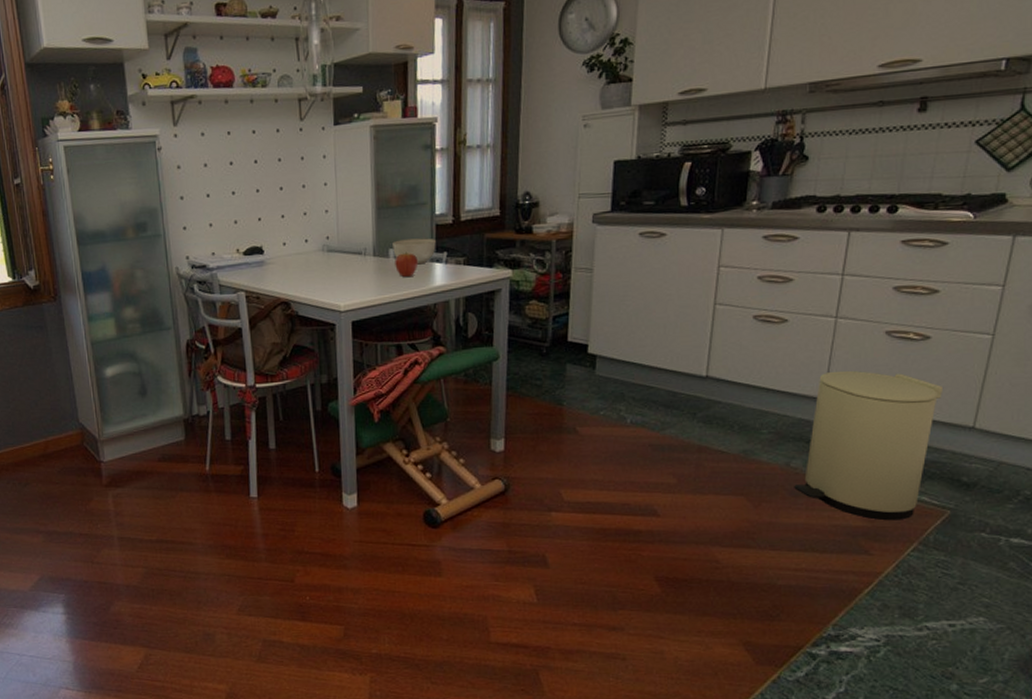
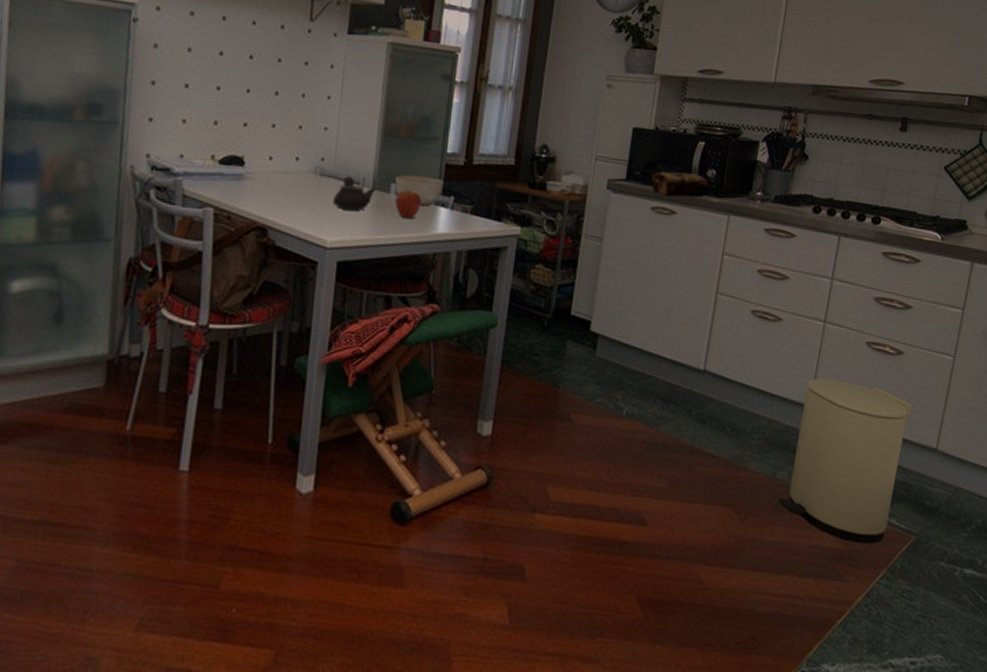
teapot: none [340,248,377,277] -> present [332,176,376,211]
bread loaf: none [637,194,699,221] -> present [651,171,709,198]

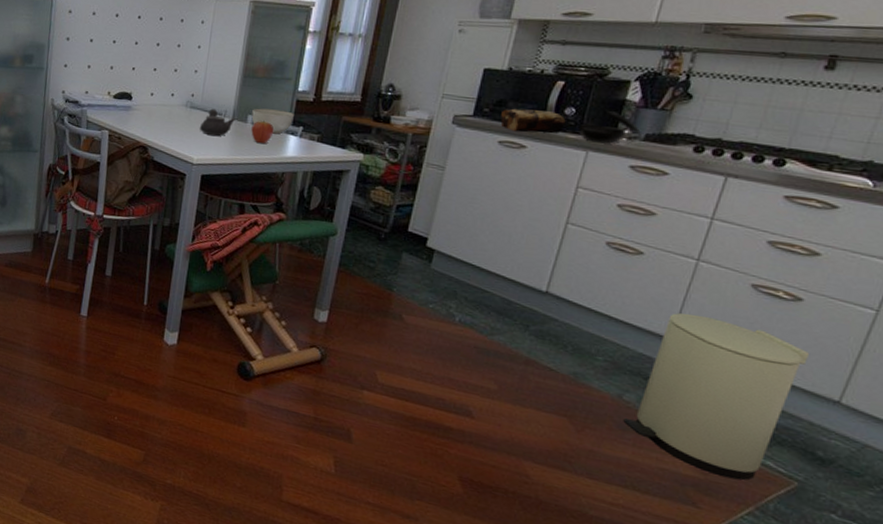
cooking pot: none [719,171,771,207] -> present [578,109,641,144]

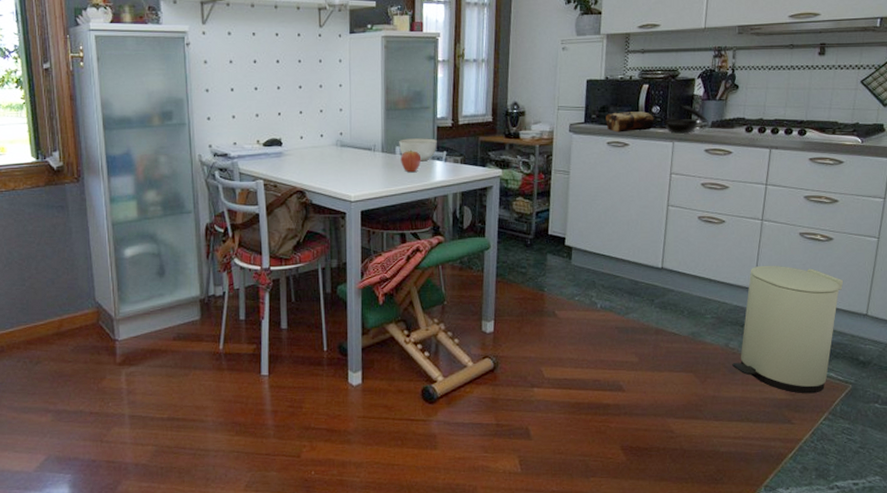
teapot: present [199,108,235,136] -> none [352,144,385,170]

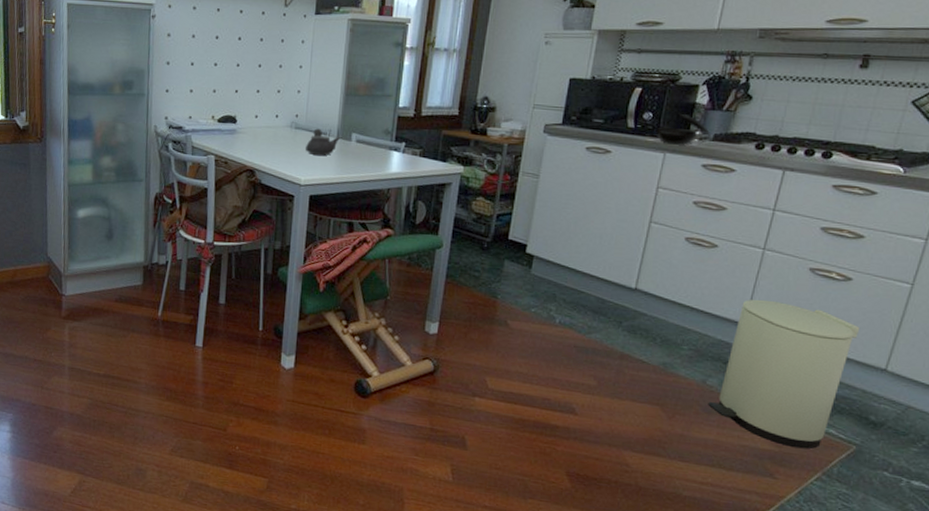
teapot: none [352,144,385,170] -> present [305,128,340,155]
bowl: present [399,138,437,162] -> none [355,126,396,151]
fruit: present [401,149,422,172] -> none [356,137,378,161]
bread loaf: present [606,111,654,133] -> none [587,115,645,138]

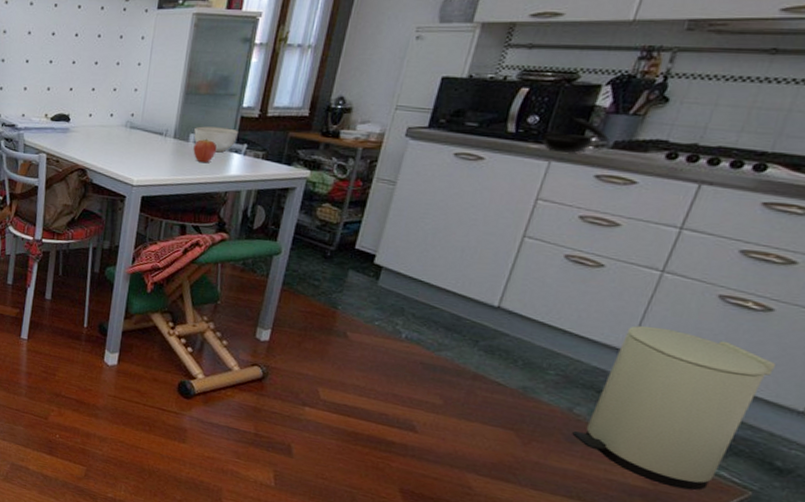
teapot: present [305,128,340,155] -> none [139,128,177,156]
bowl: none [355,126,396,151] -> present [193,126,238,153]
fruit: none [356,137,378,161] -> present [193,138,217,162]

